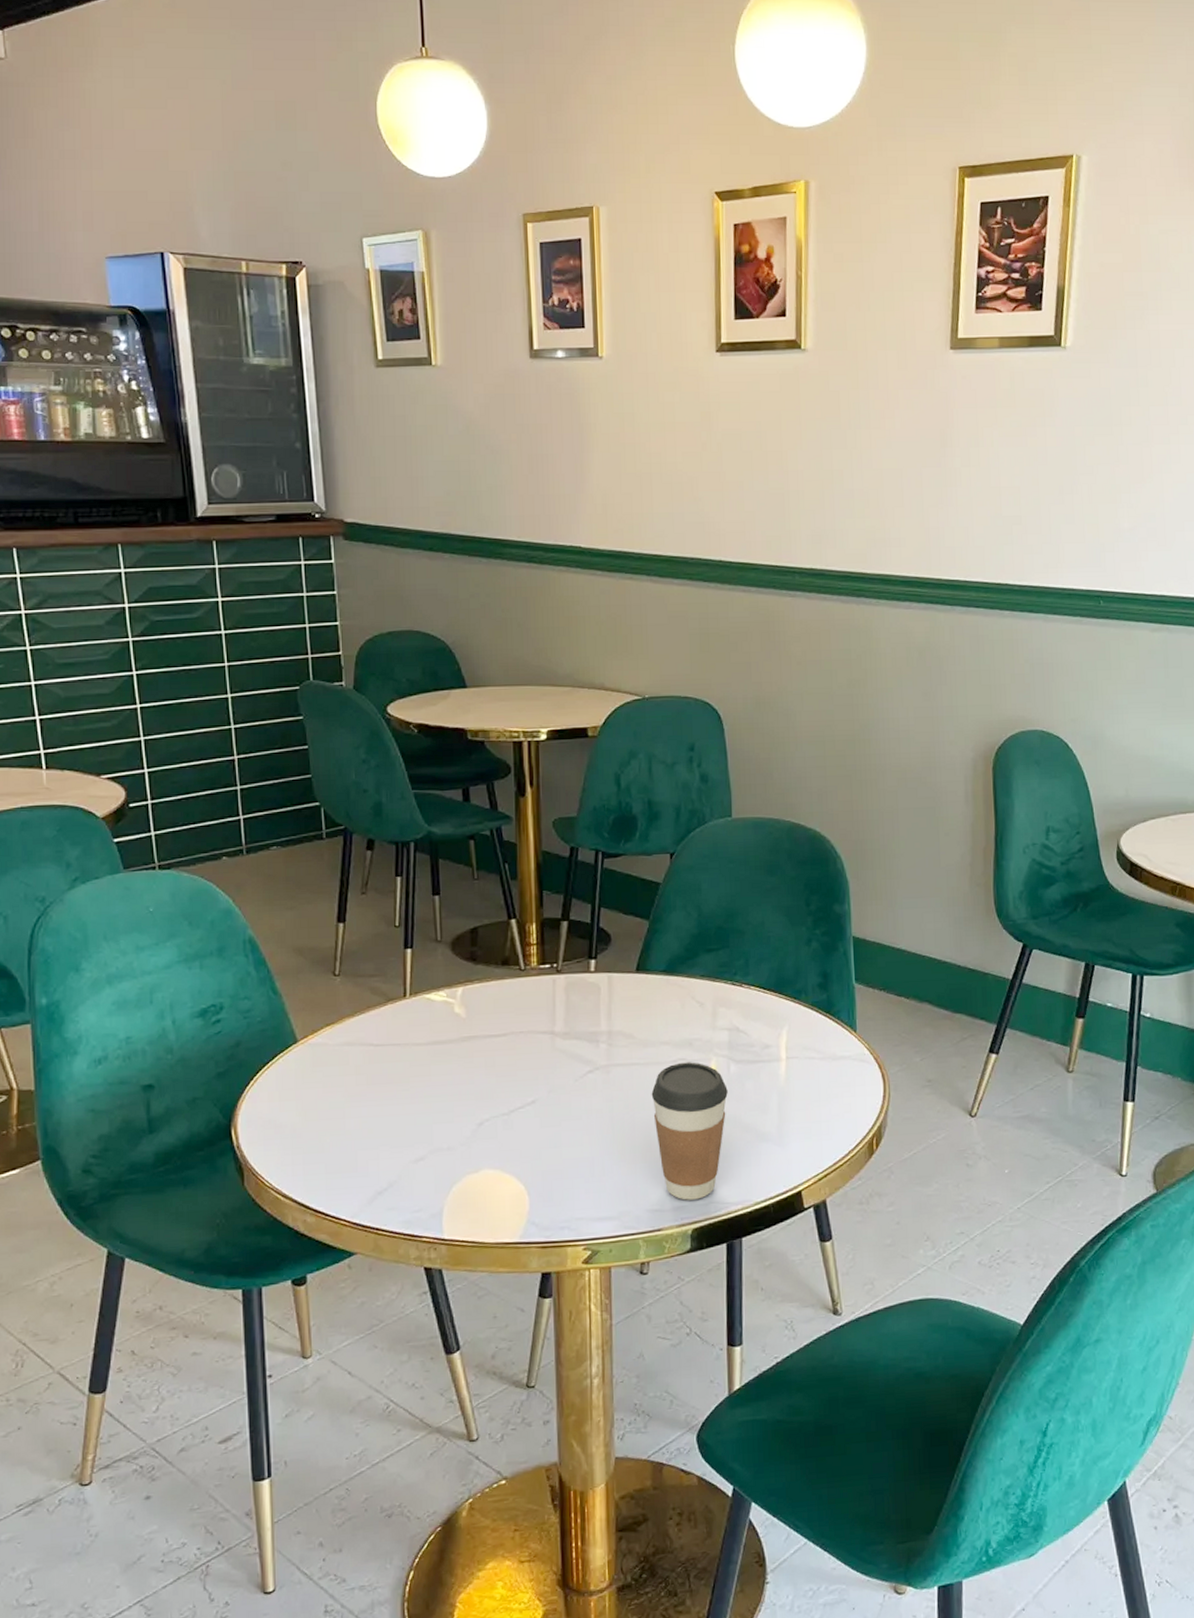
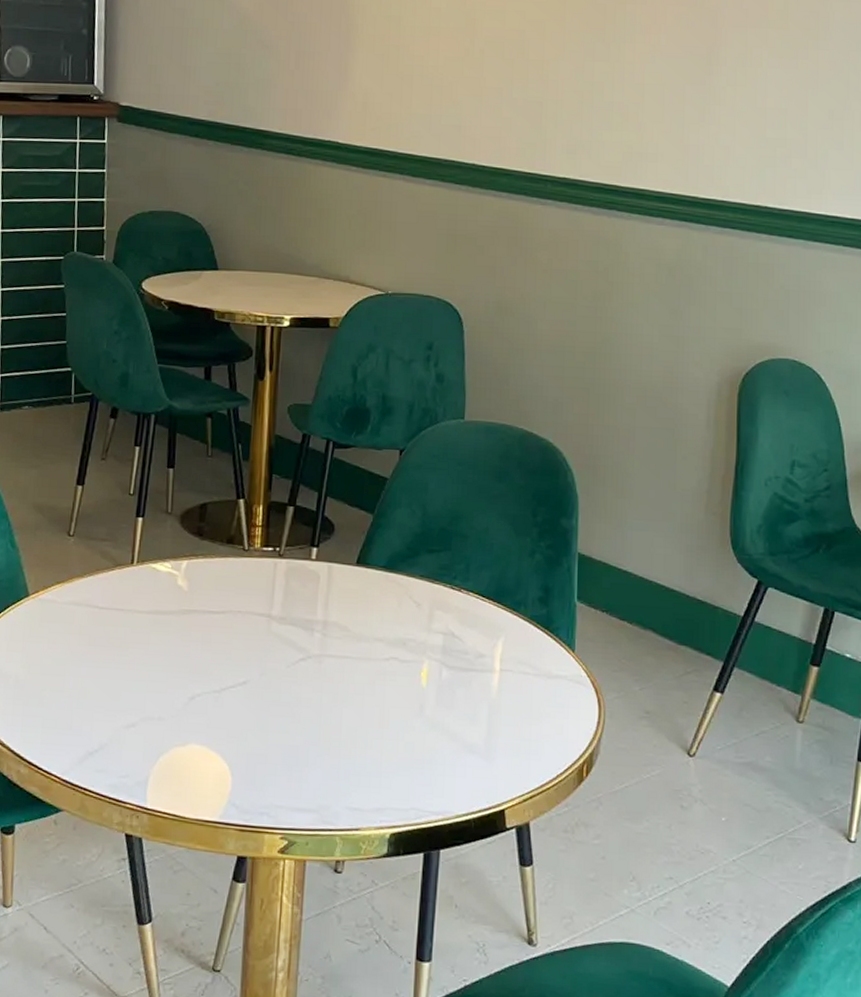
coffee cup: present [651,1062,728,1200] -> none [361,661,438,804]

